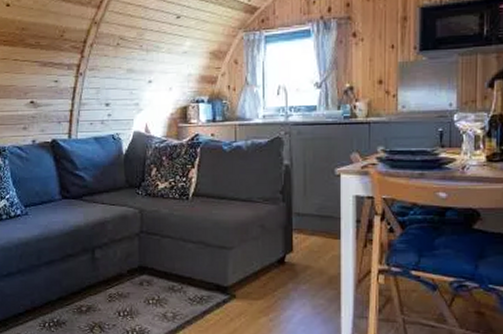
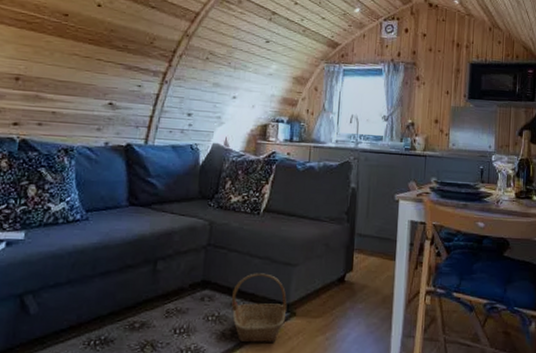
basket: none [169,257,226,324] -> present [231,273,287,342]

